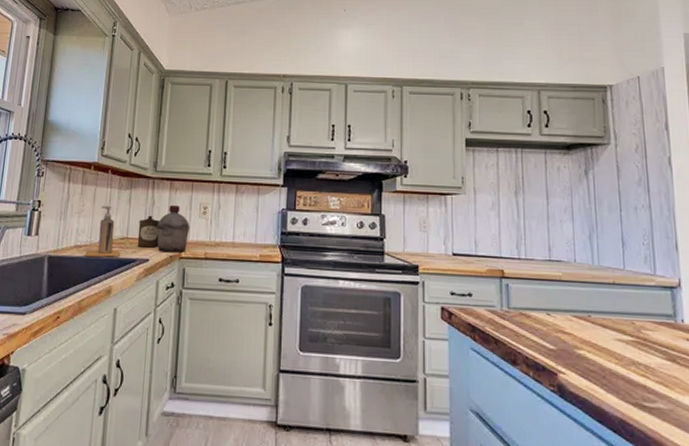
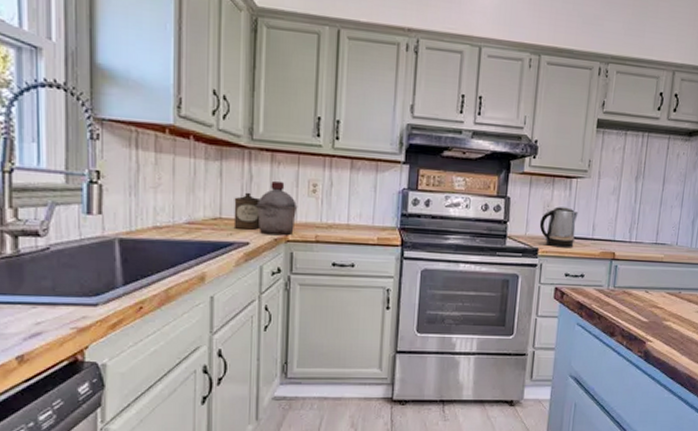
soap dispenser: present [84,205,120,258] -> none [167,179,213,241]
kettle: none [417,223,457,266] -> present [539,206,579,248]

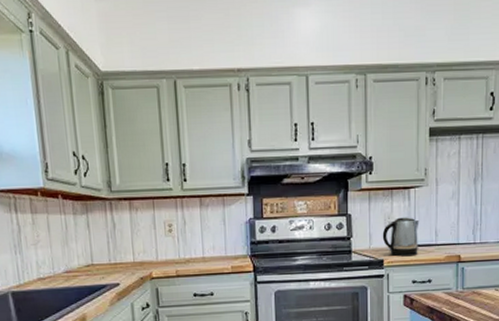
canister: present [233,192,260,230] -> none [102,238,127,272]
canister: present [256,180,298,236] -> none [121,225,158,275]

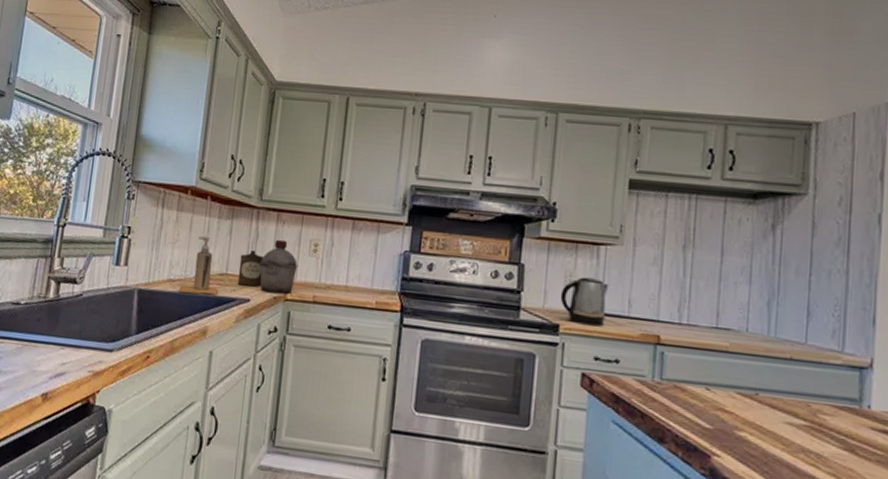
soap dispenser: none [50,233,88,289] -> present [178,235,218,296]
canister: none [102,238,127,272] -> present [237,250,263,287]
canister: none [121,225,158,275] -> present [259,239,299,294]

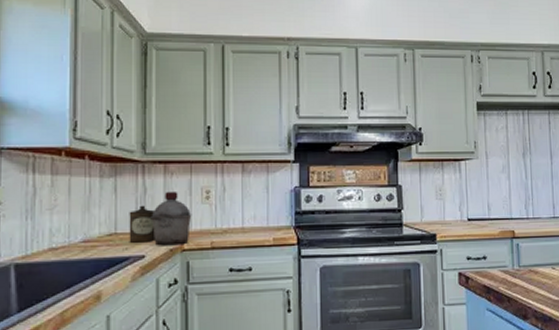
soap dispenser: present [178,235,218,296] -> none [63,197,108,261]
kettle: present [560,277,609,327] -> none [434,190,472,231]

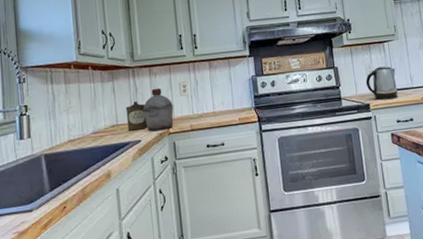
kettle: none [434,190,472,231] -> present [365,66,399,101]

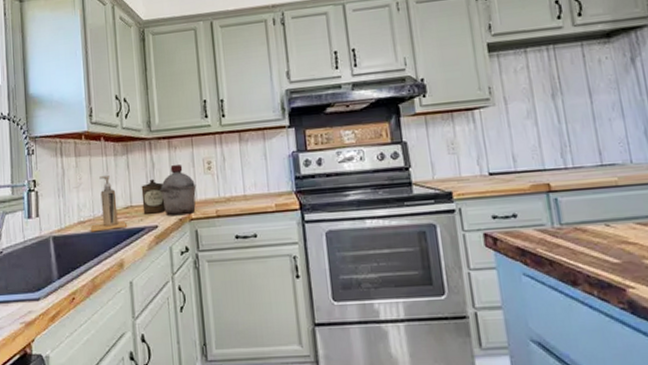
soap dispenser: none [79,99,113,149] -> present [90,175,127,232]
kettle: present [365,66,399,101] -> none [446,141,495,188]

